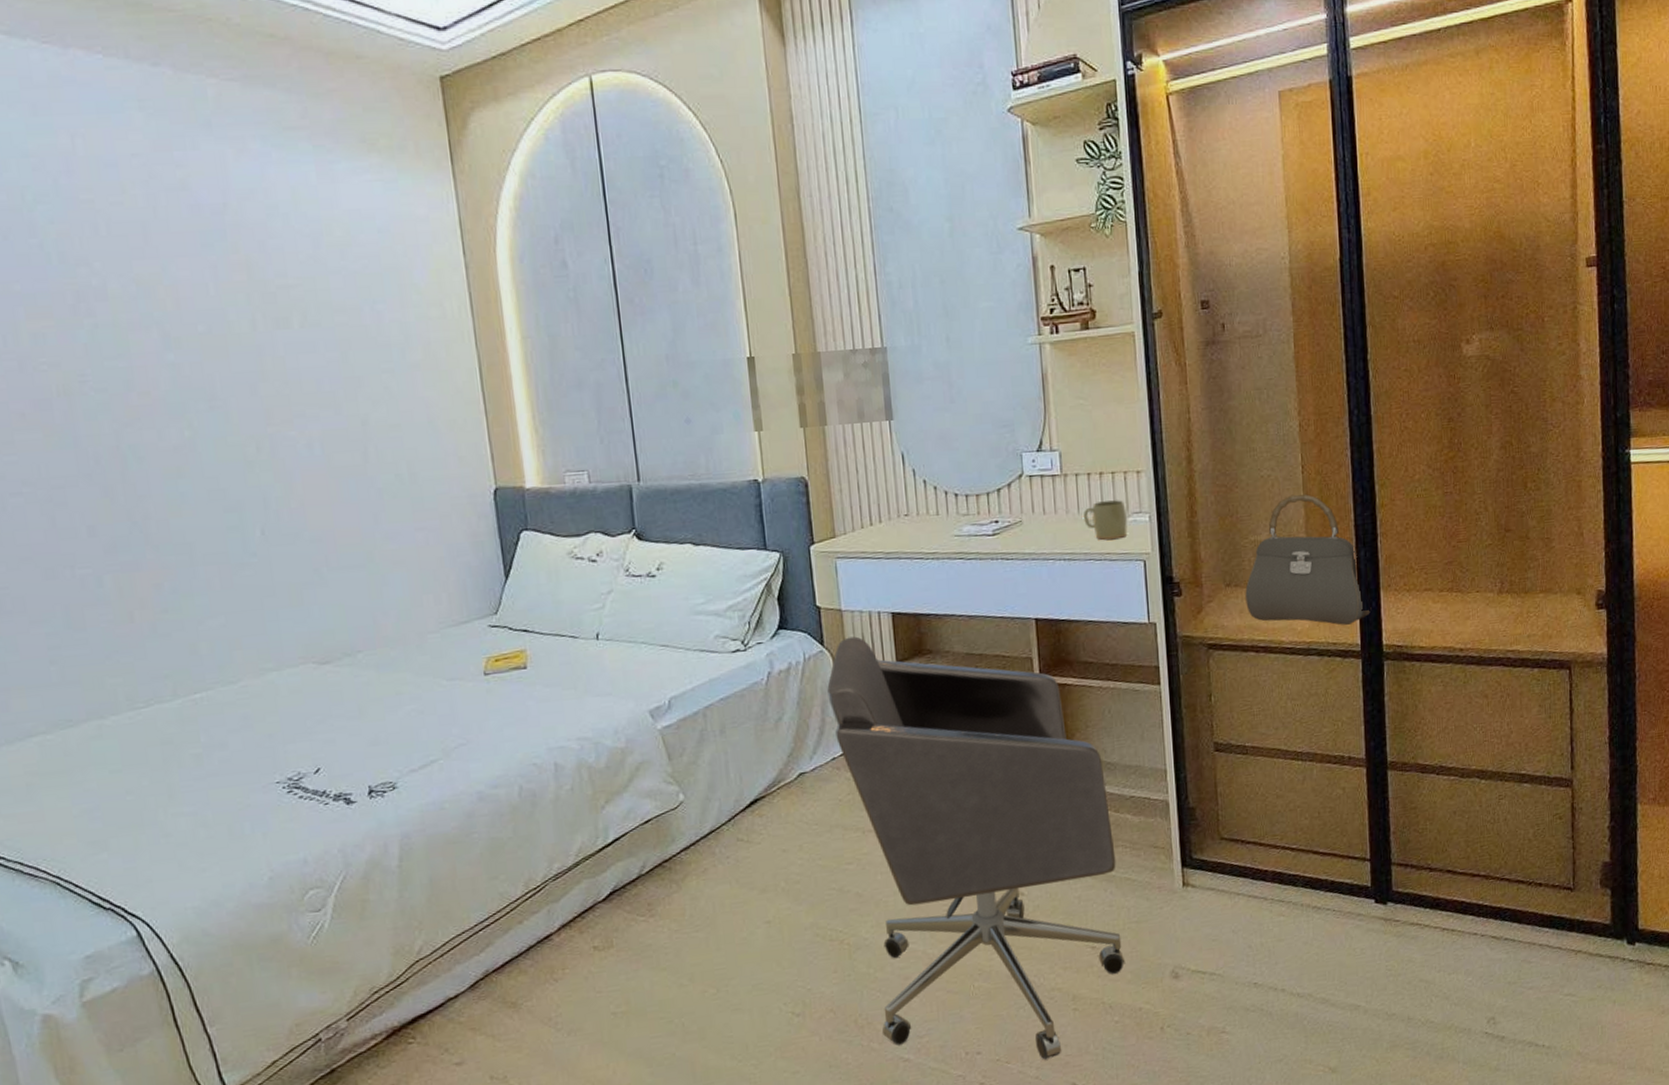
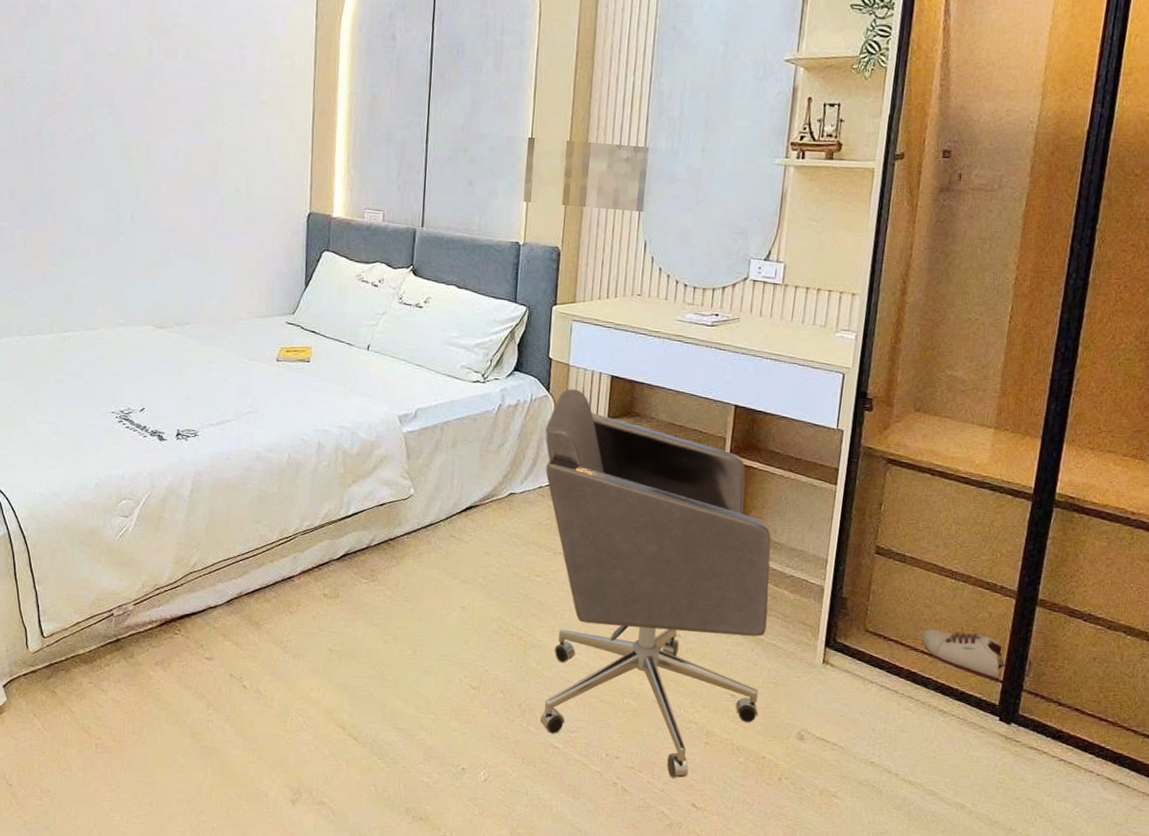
mug: present [1084,500,1128,540] -> none [795,314,836,350]
handbag: present [1245,493,1370,626] -> none [931,340,1050,469]
shoe: none [1280,812,1399,862] -> present [922,629,1034,681]

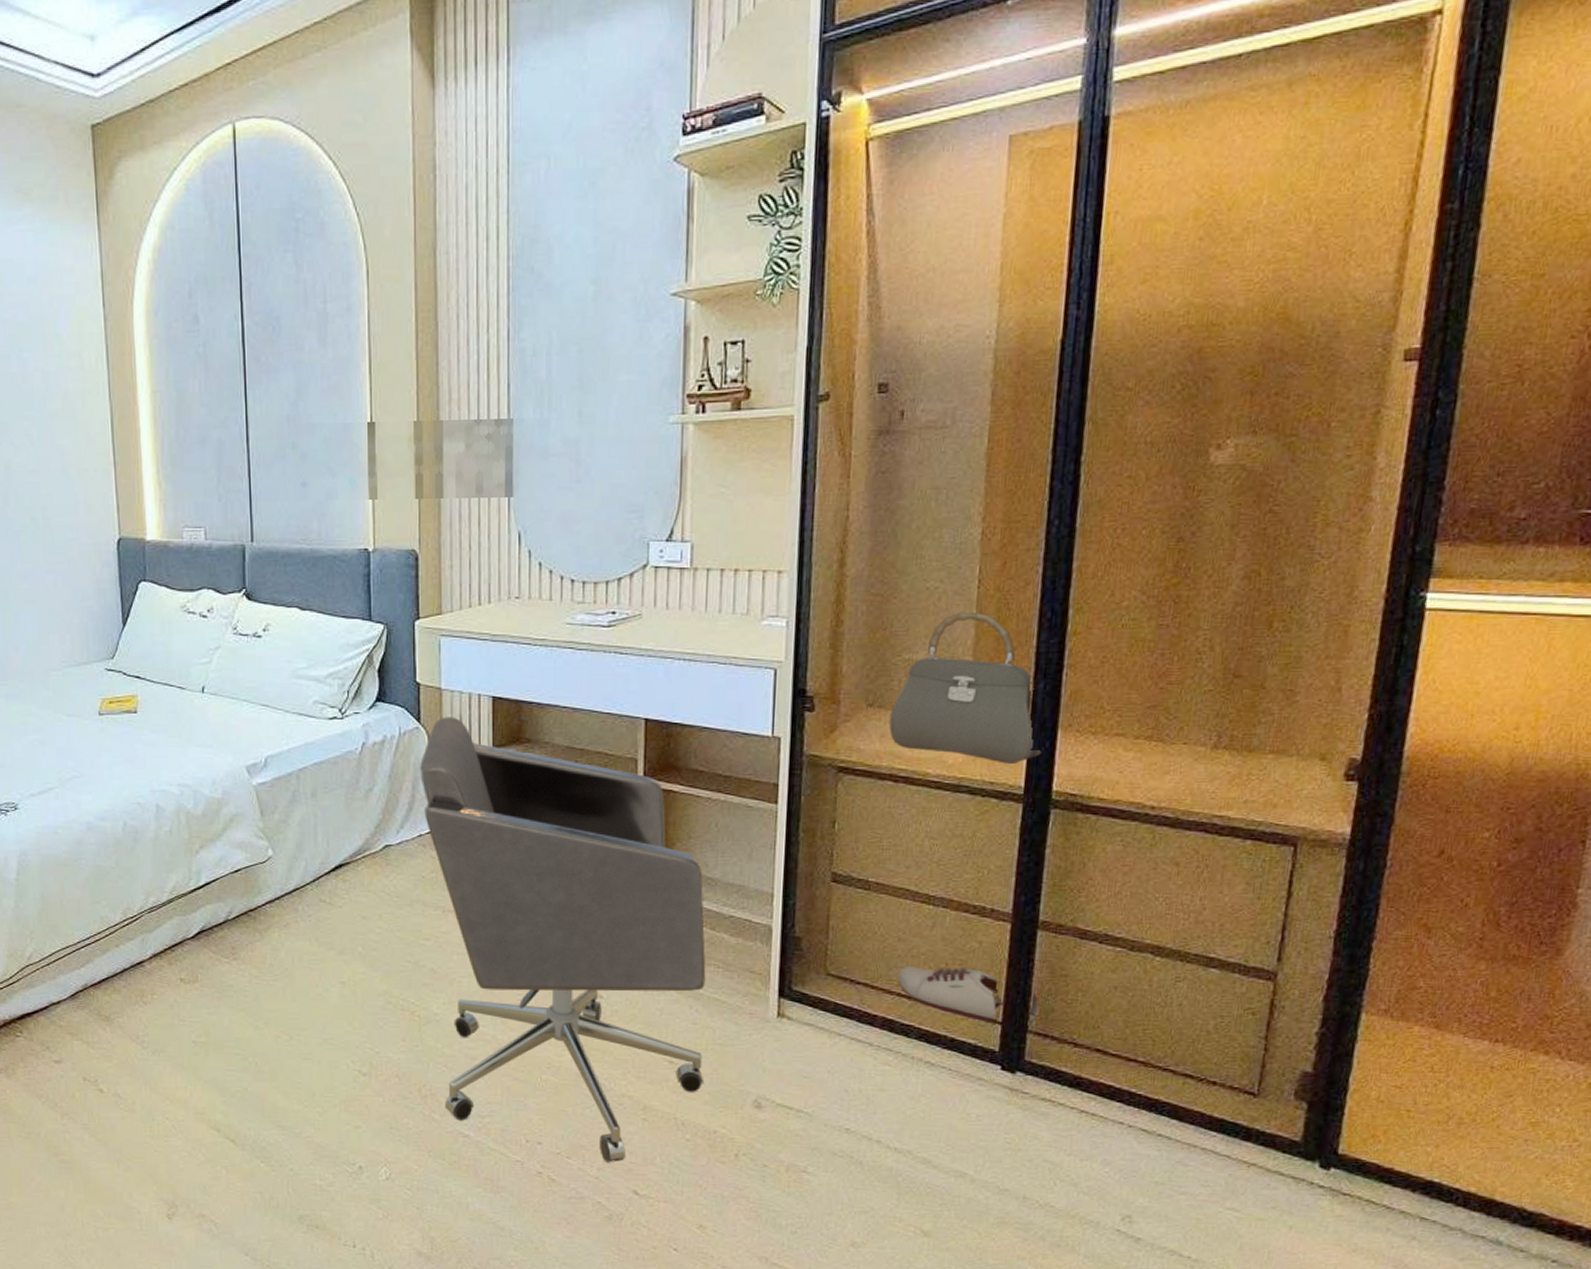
handbag: none [931,340,1050,469] -> present [889,611,1042,765]

